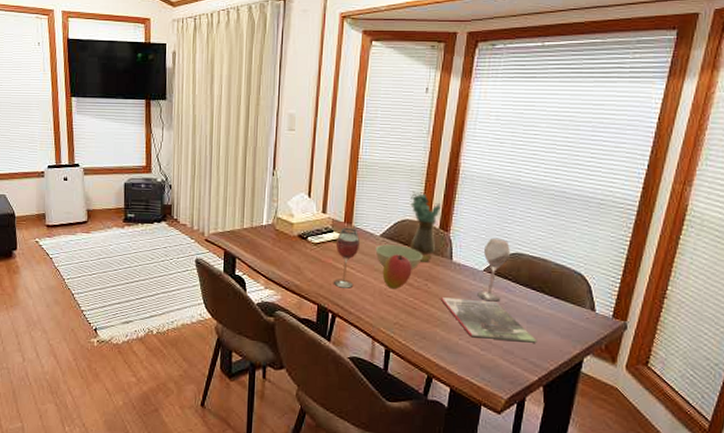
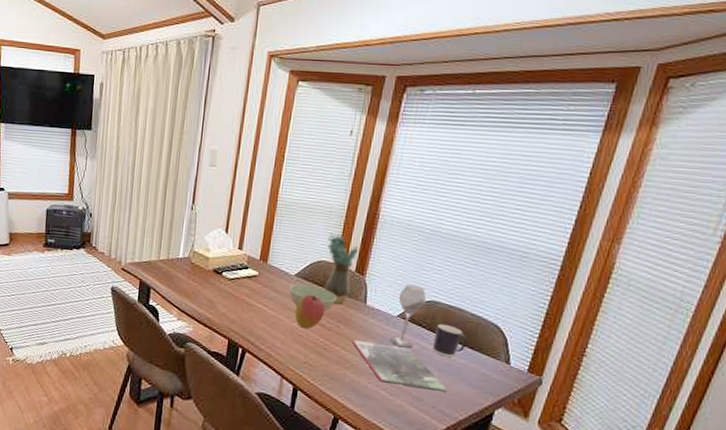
wineglass: present [334,227,360,288] -> none [246,264,274,325]
mug: none [519,275,552,308] -> present [432,323,467,357]

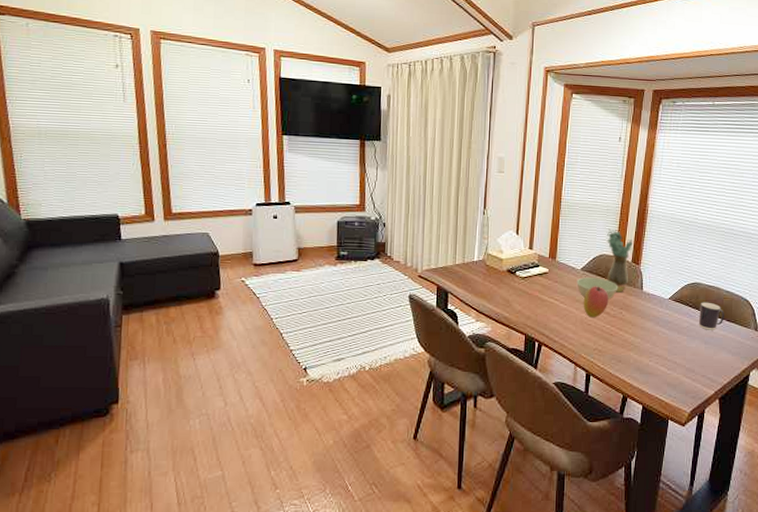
magazine: present [352,340,448,392] -> none [634,324,713,361]
wineglass: present [389,285,427,348] -> none [664,270,691,326]

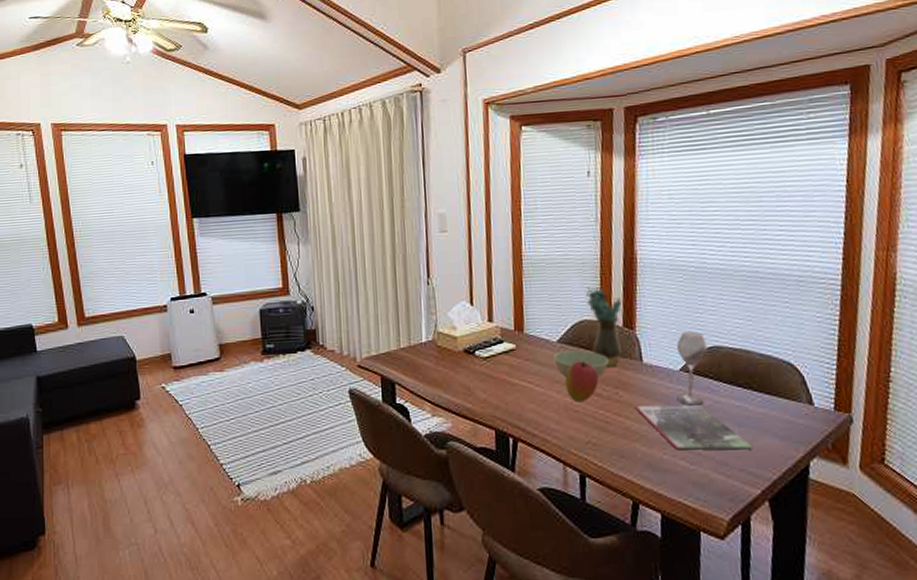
magazine: none [634,324,713,361] -> present [636,405,754,450]
wineglass: none [664,270,691,326] -> present [676,332,708,406]
mug: present [698,302,724,330] -> none [724,370,762,408]

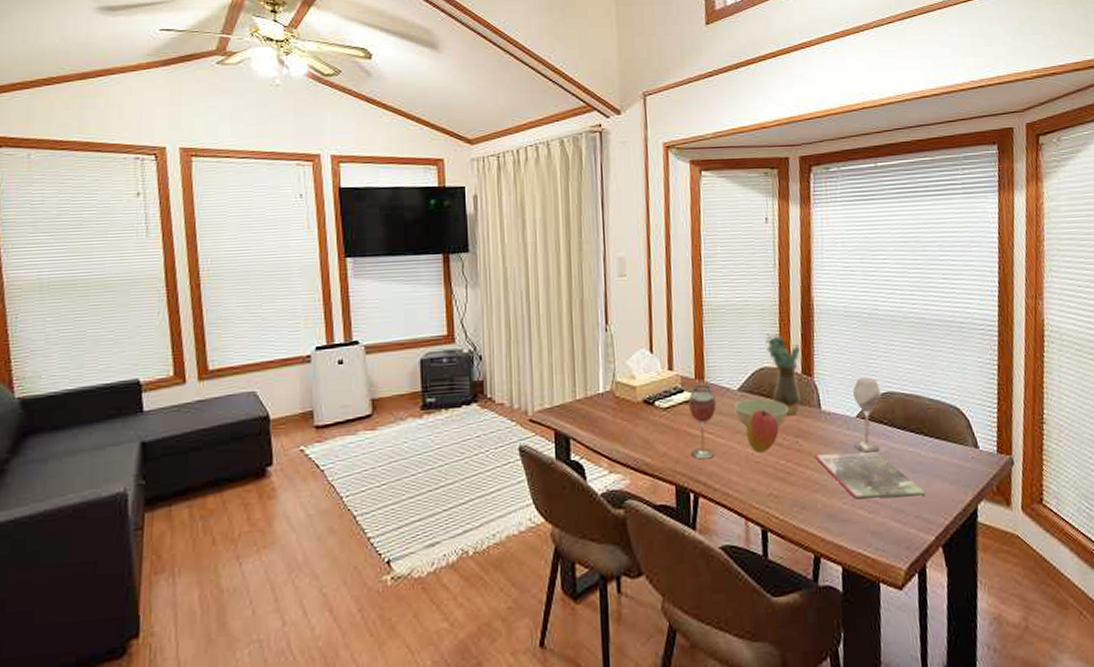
wineglass: none [507,335,535,407] -> present [688,384,716,460]

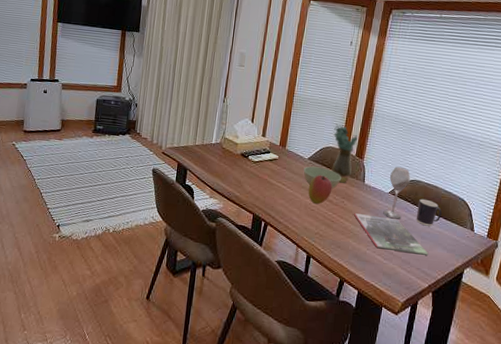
wineglass: present [688,384,716,460] -> none [268,149,291,202]
mug: none [897,416,932,454] -> present [416,198,442,227]

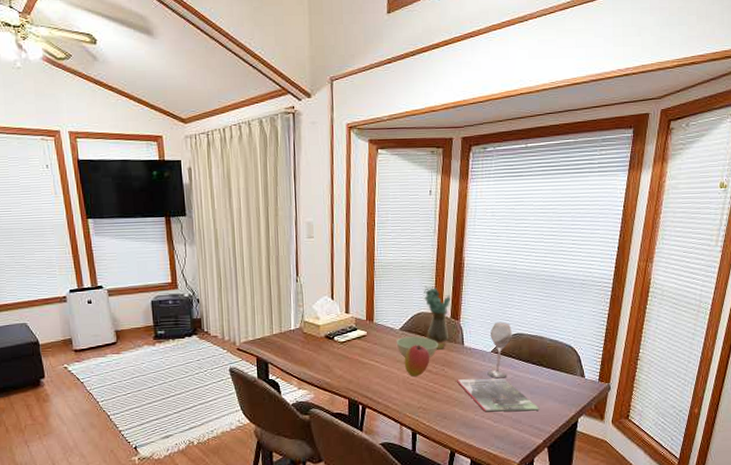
mug: present [416,198,442,227] -> none [522,352,549,380]

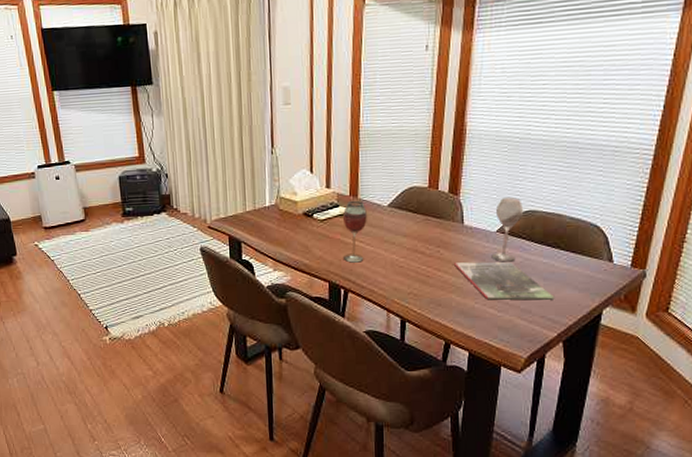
wineglass: none [360,324,382,381] -> present [342,200,367,263]
bowl: present [396,336,439,358] -> none [383,213,434,239]
fruit: present [404,345,430,377] -> none [392,223,423,259]
vase: present [424,285,451,350] -> none [417,156,450,229]

